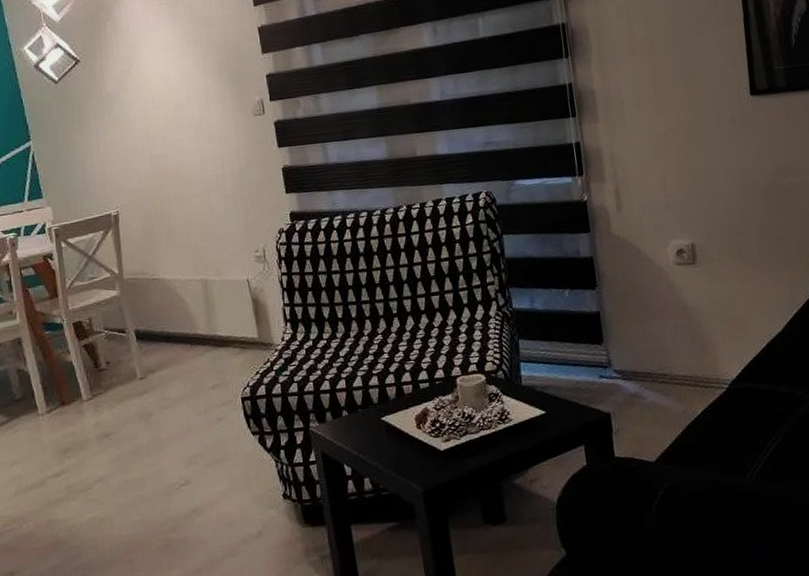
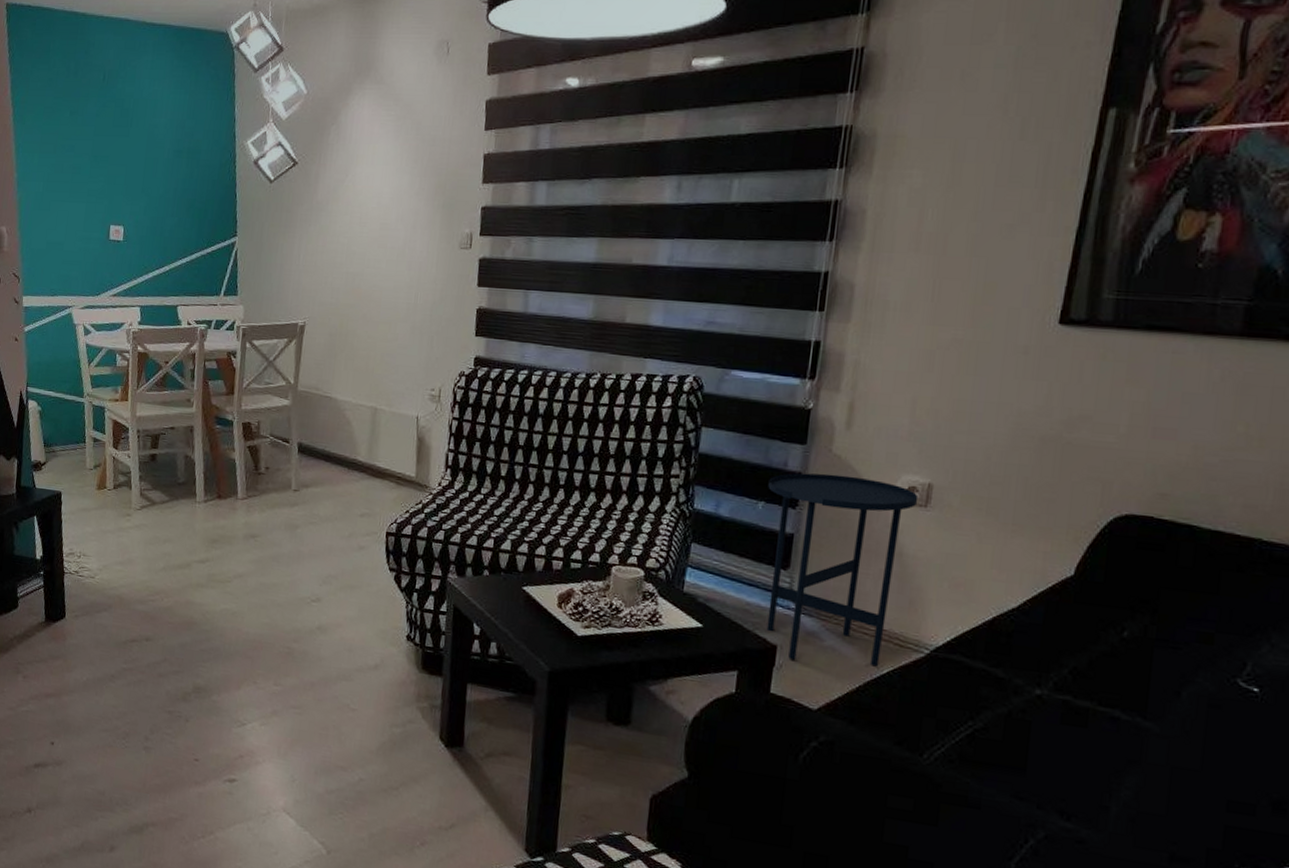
side table: none [568,250,694,423] -> present [766,473,919,667]

